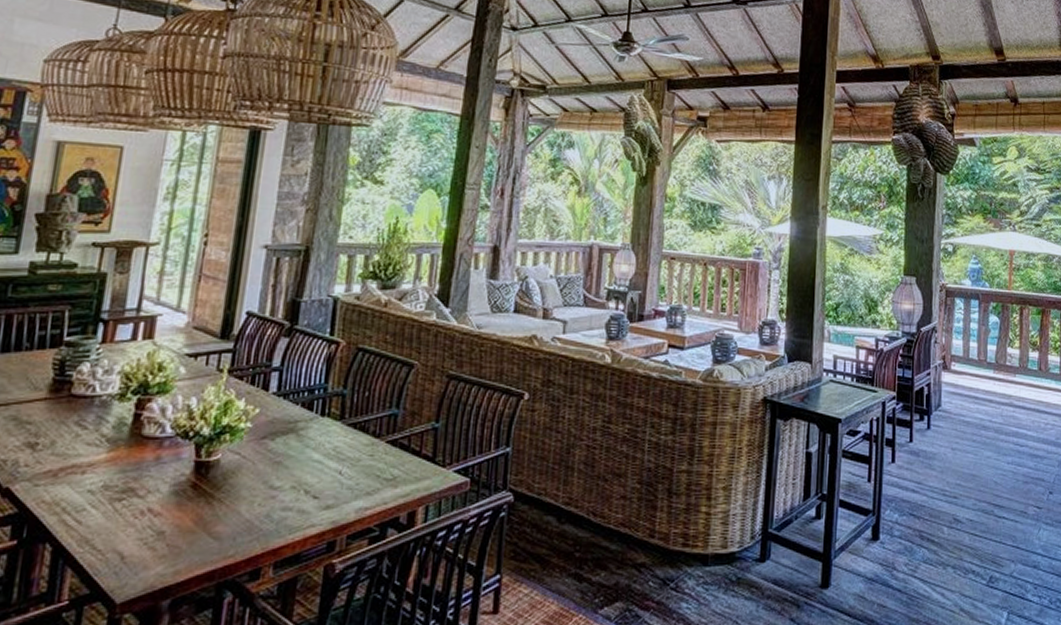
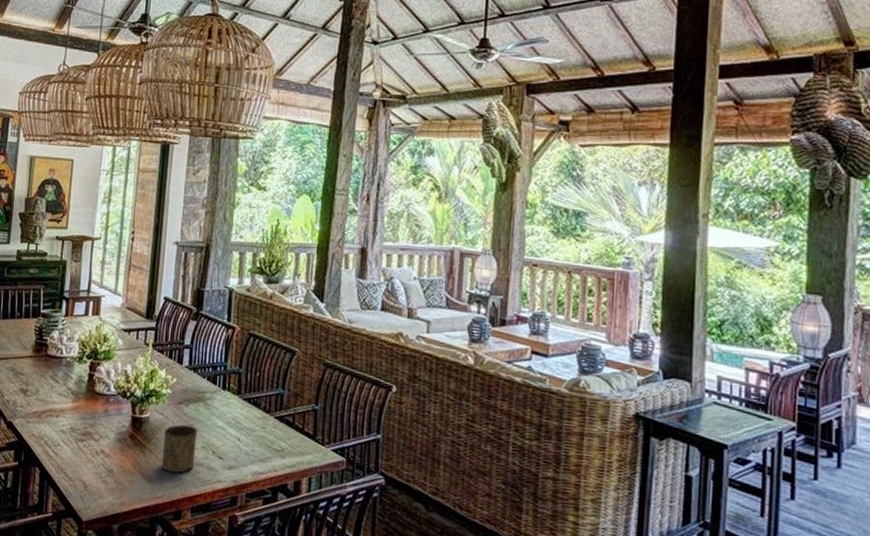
cup: none [235,463,286,523] -> present [162,424,198,473]

